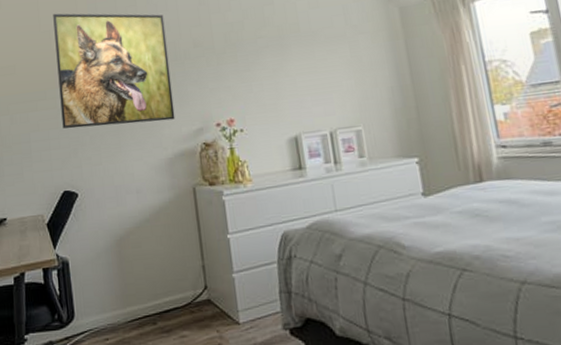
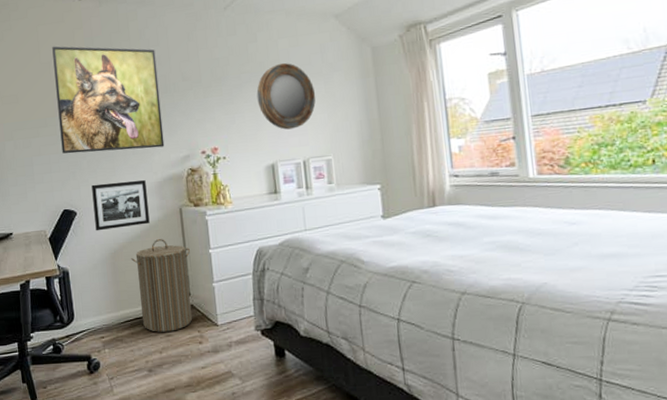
picture frame: none [95,157,160,215] -> present [91,180,150,231]
laundry hamper: none [139,223,211,333] -> present [131,239,193,332]
home mirror: none [275,25,341,99] -> present [256,62,316,130]

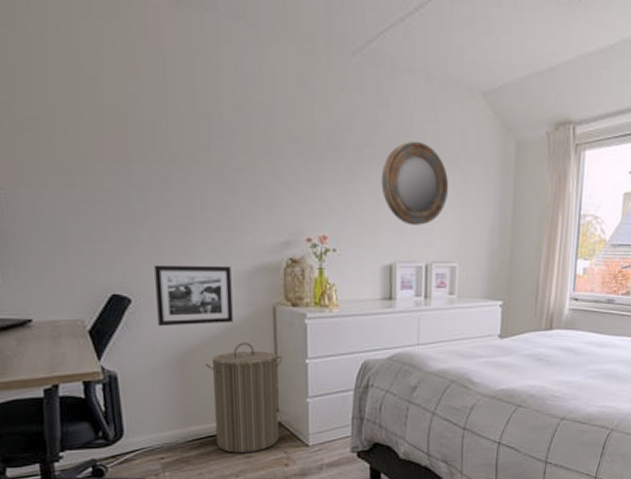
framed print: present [52,46,165,154] -> none [99,54,259,226]

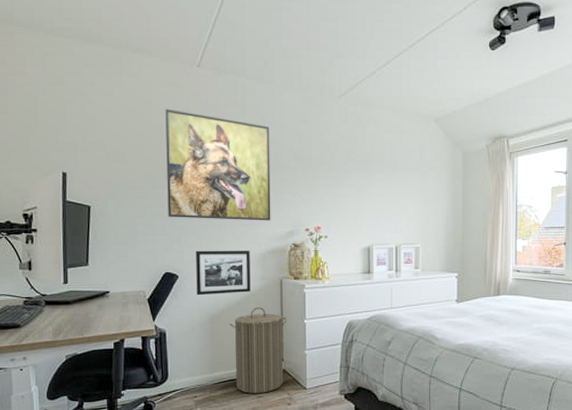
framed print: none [99,54,259,226] -> present [165,108,271,221]
home mirror: present [381,141,449,225] -> none [360,155,412,217]

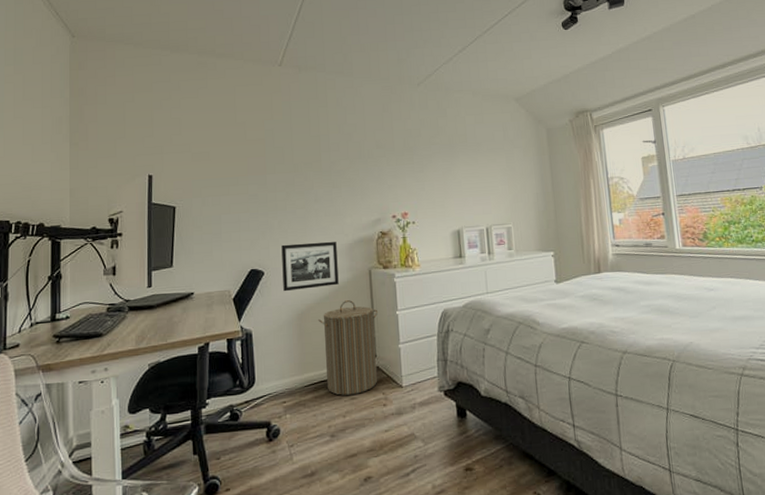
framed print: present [165,108,271,221] -> none [249,107,357,213]

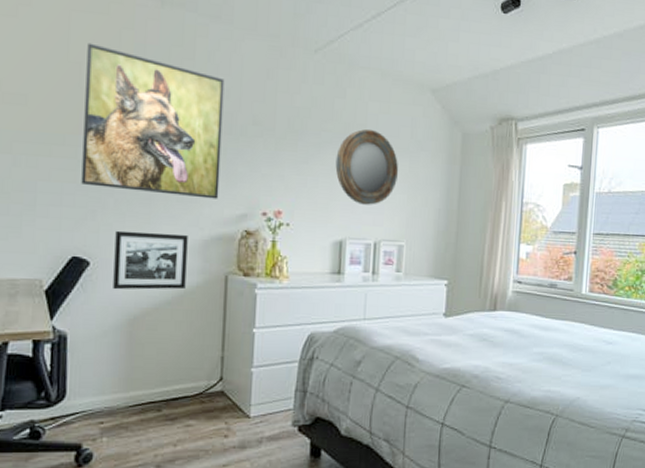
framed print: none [249,107,357,213] -> present [81,42,225,199]
laundry hamper: present [318,300,378,396] -> none [154,309,230,421]
home mirror: none [445,137,498,199] -> present [335,129,399,205]

